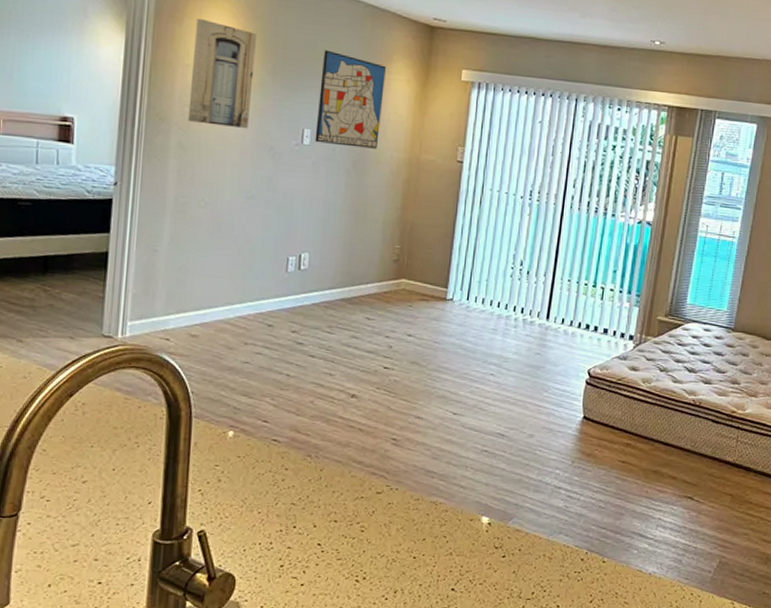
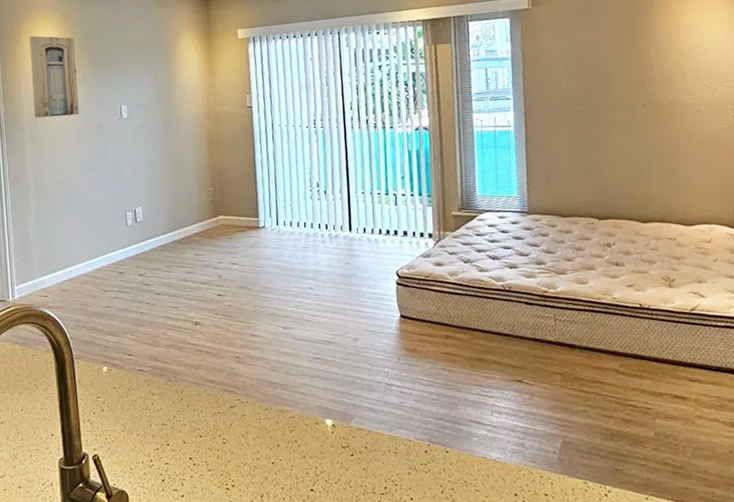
wall art: present [315,49,386,149] -> none [126,38,180,115]

